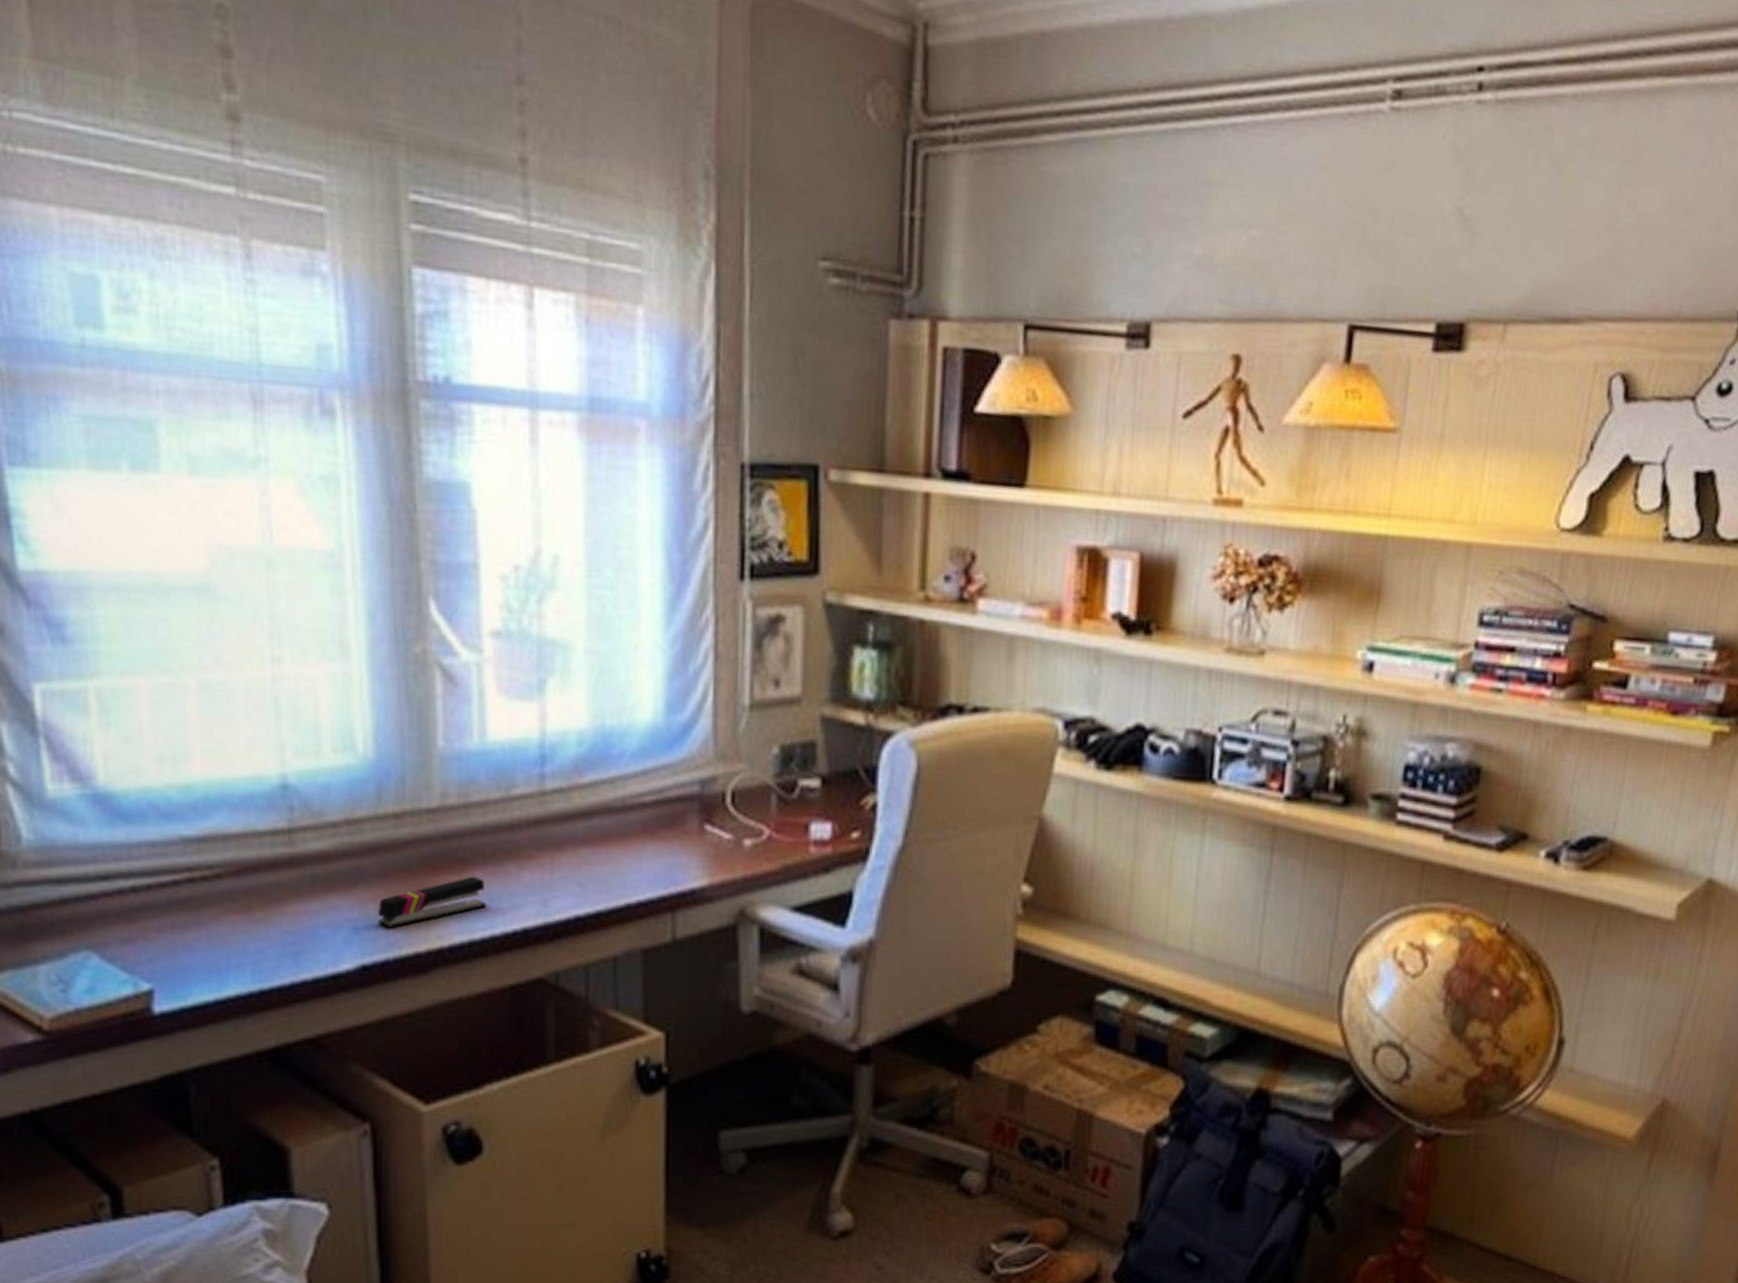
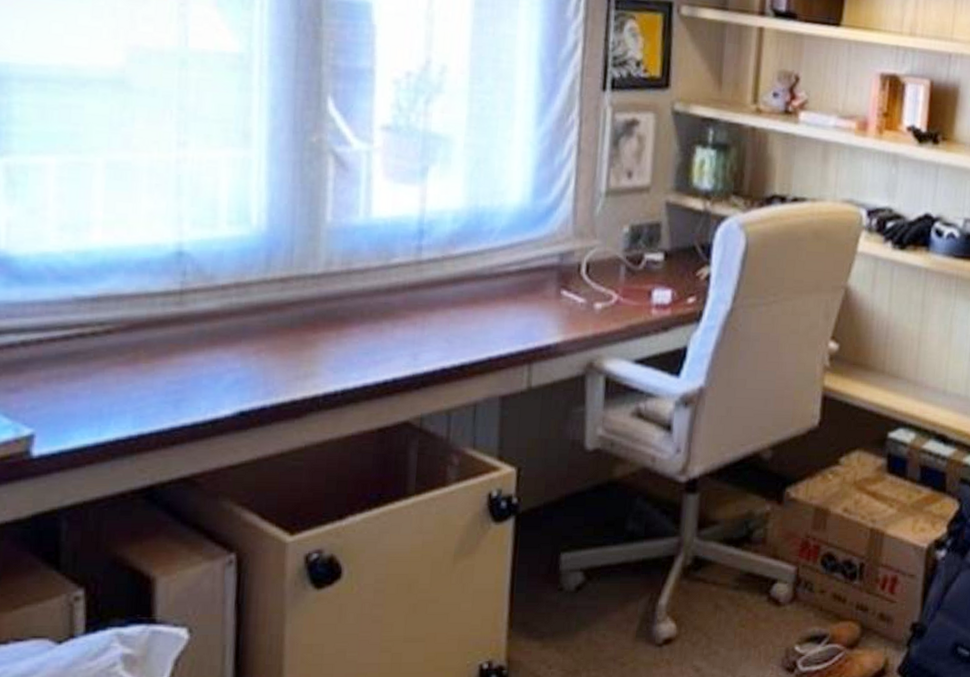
stapler: present [378,876,487,928] -> none [259,332,362,378]

